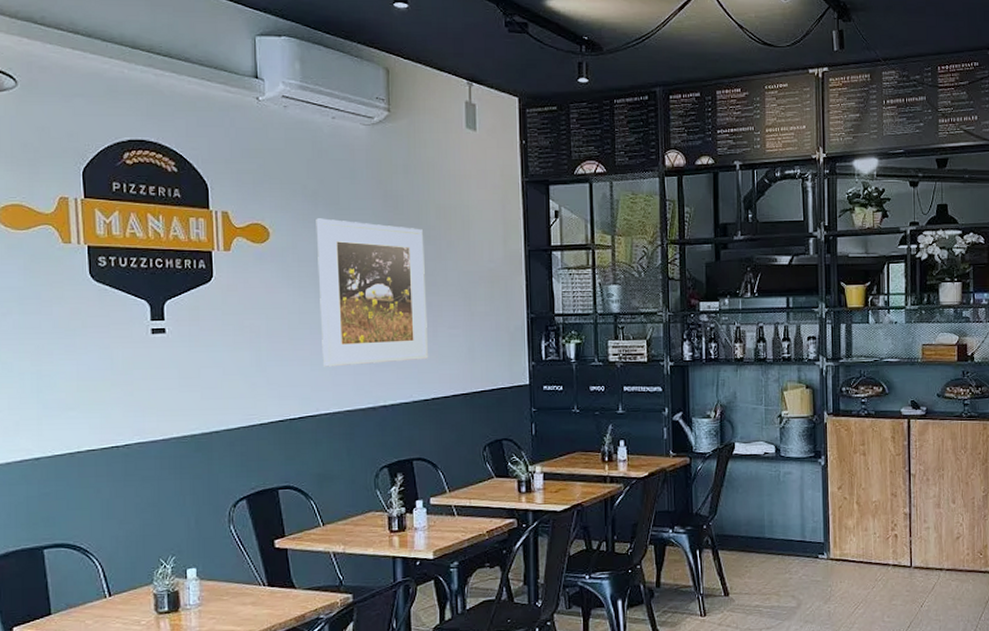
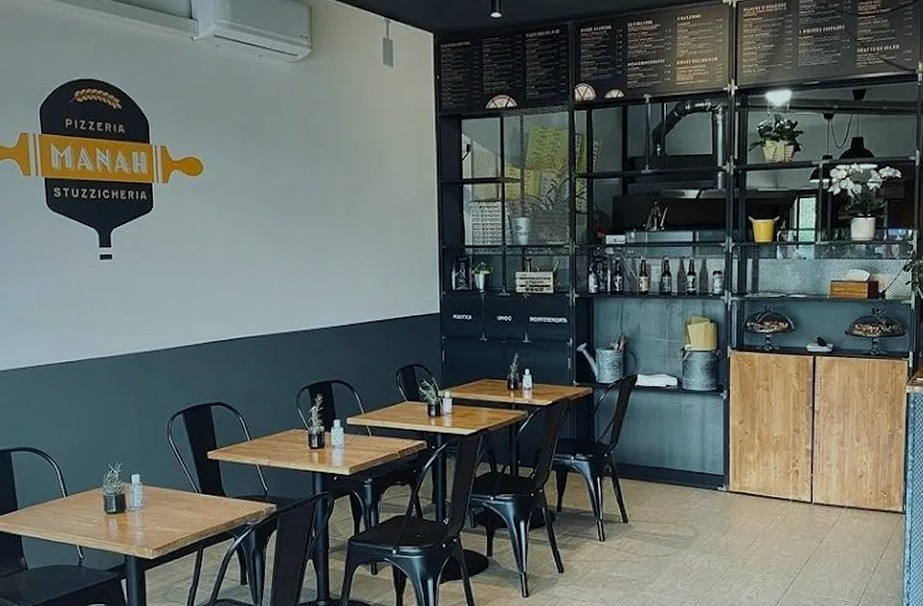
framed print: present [316,218,429,367] -> none [244,152,347,293]

